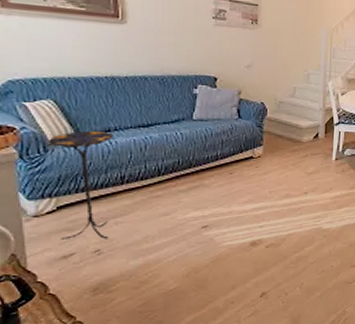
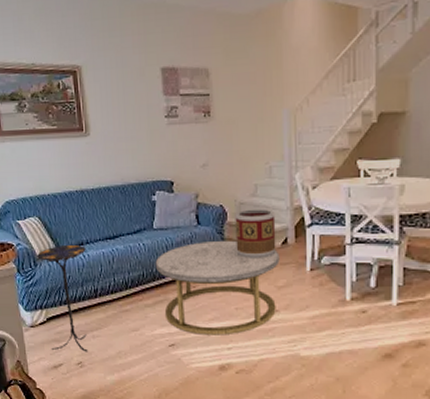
coffee table: none [192,132,311,216] -> present [155,240,280,336]
decorative container: none [273,107,310,149] -> present [235,209,276,258]

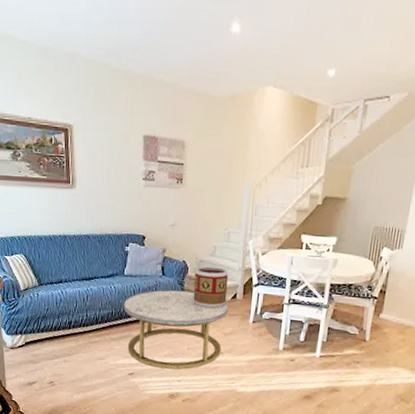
side table: present [36,244,88,352] -> none [20,281,64,374]

